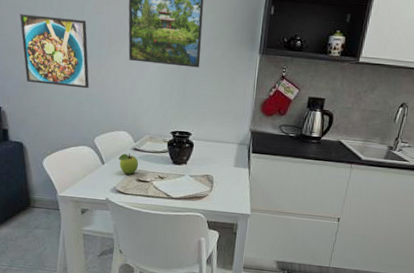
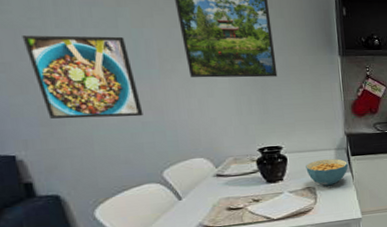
fruit: present [119,153,139,175] -> none [199,181,227,206]
cereal bowl: none [208,151,247,178] -> present [306,159,348,186]

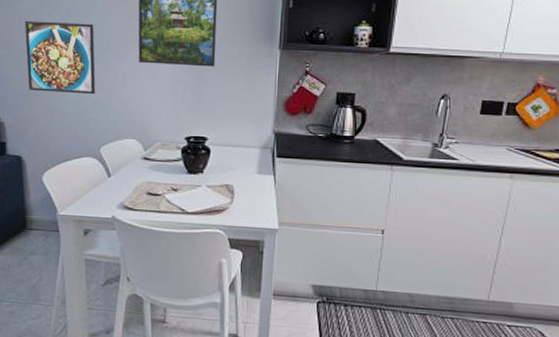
cereal bowl: present [306,159,348,186] -> none [227,157,271,187]

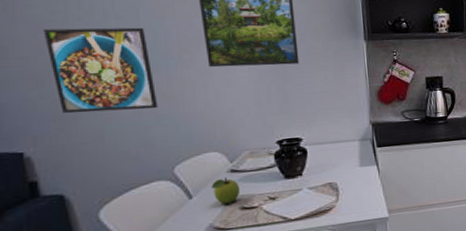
fruit: none [127,163,149,188] -> present [212,177,241,205]

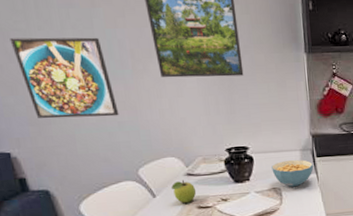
cereal bowl: none [327,150,373,181] -> present [271,160,313,187]

